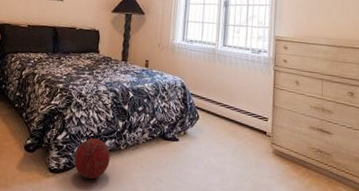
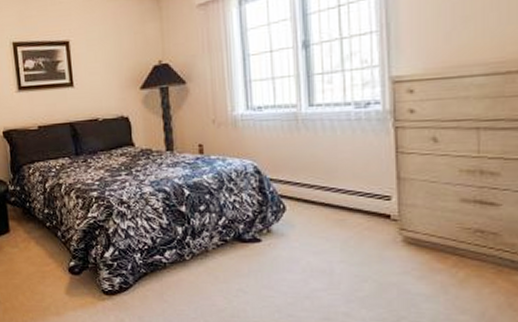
ball: present [74,138,111,180] -> none [130,251,174,298]

